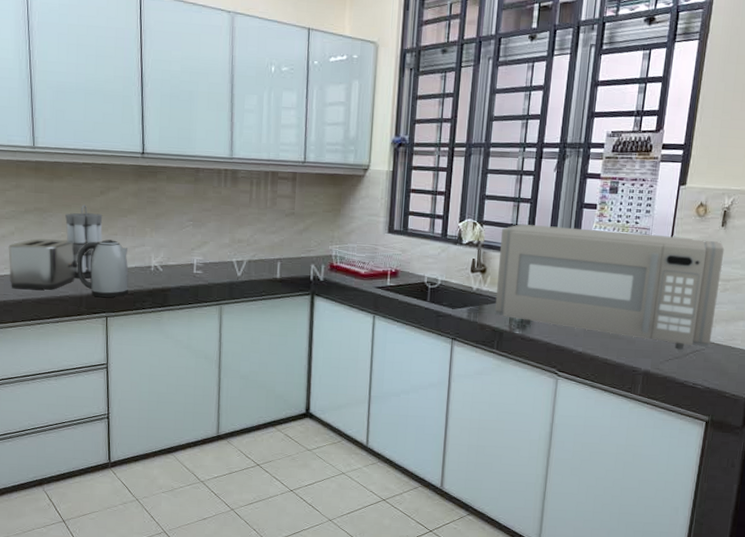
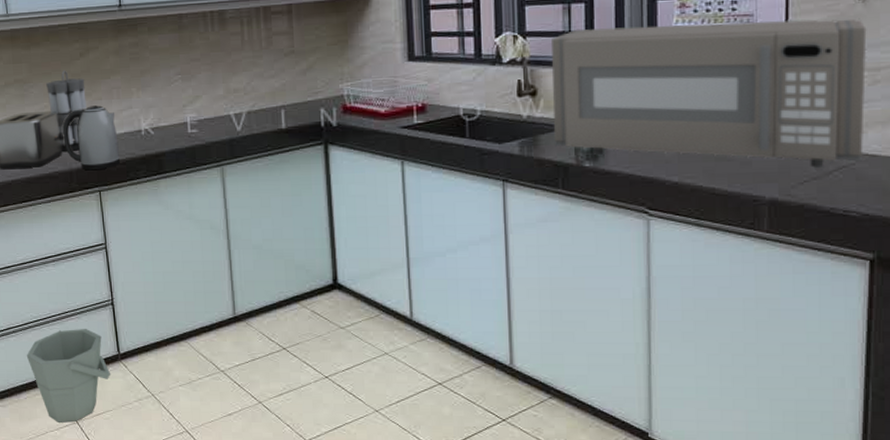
bucket: none [20,438,101,521] -> present [26,329,111,423]

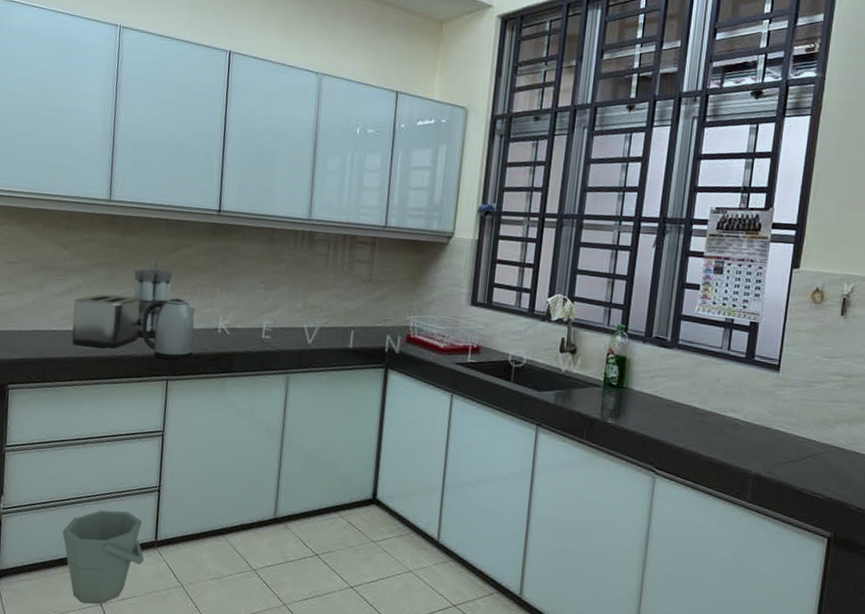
microwave: present [552,18,867,168] -> none [584,302,845,452]

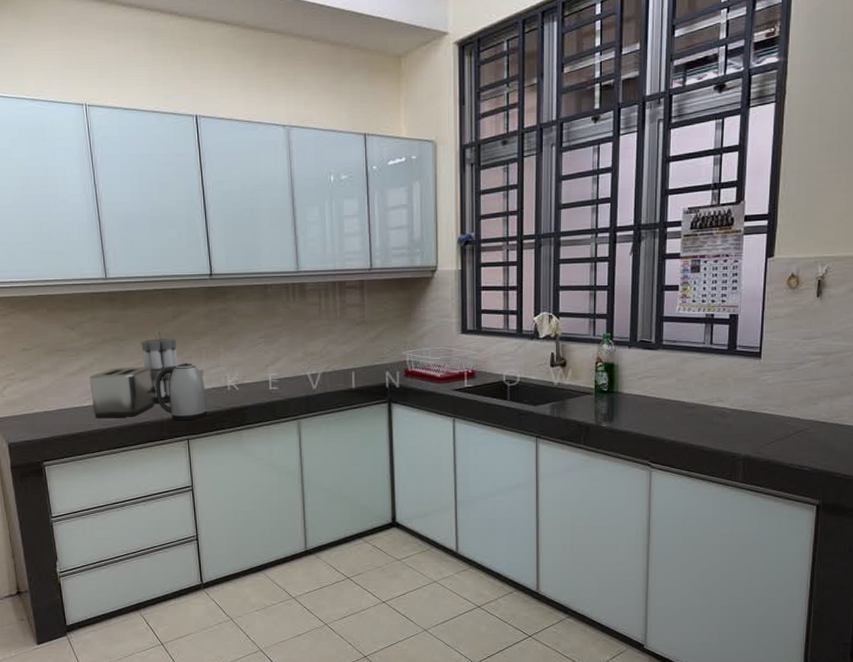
bucket: present [62,510,145,604] -> none [116,562,194,645]

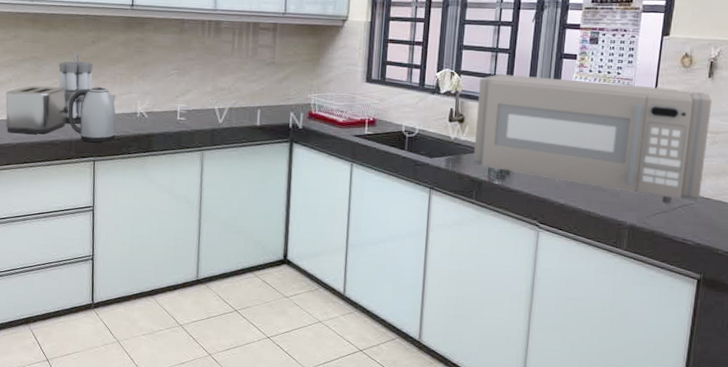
microwave: none [578,312,822,431] -> present [473,74,713,204]

